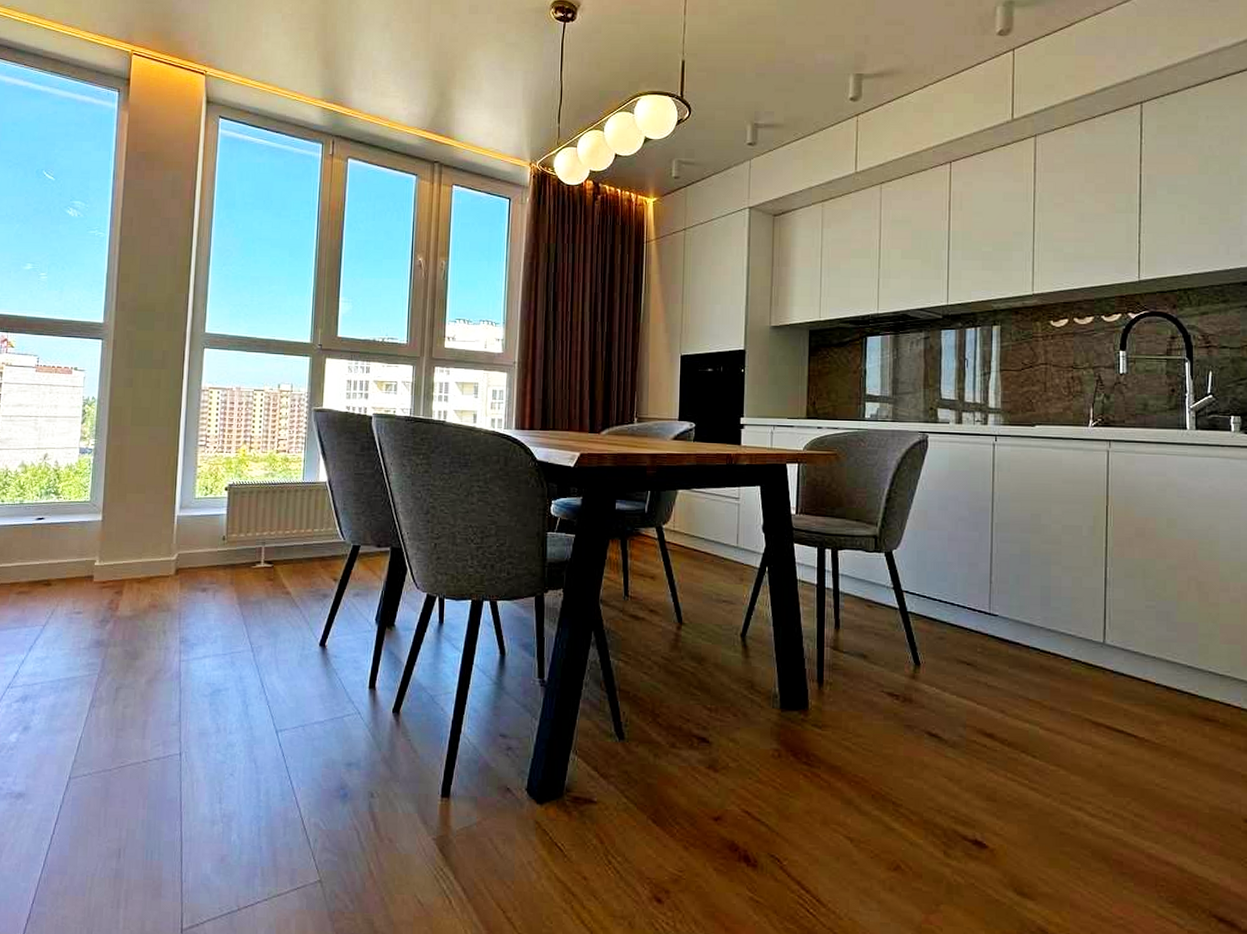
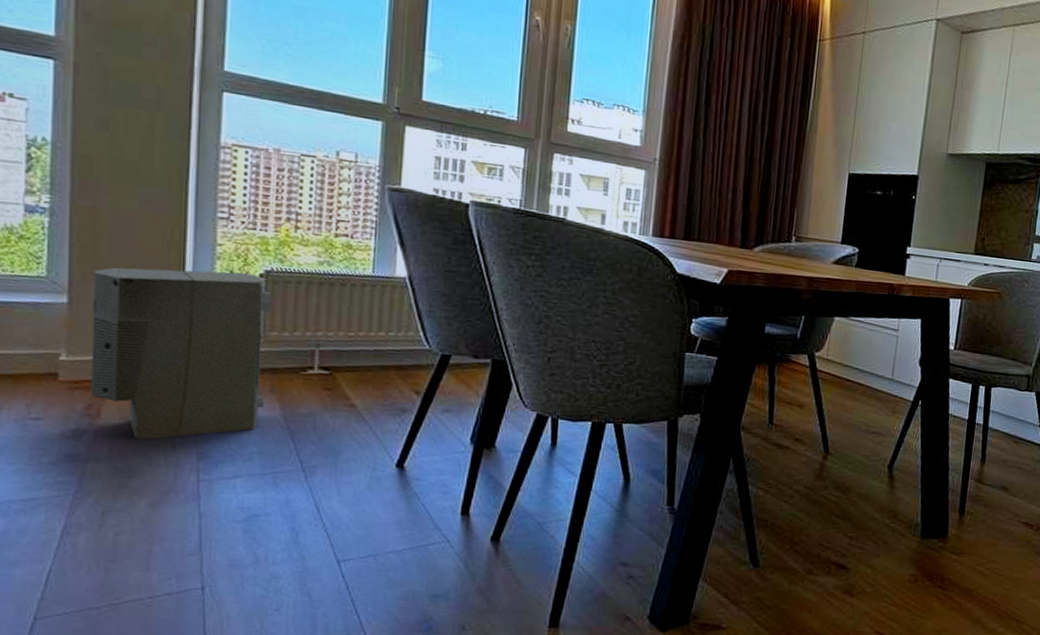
air purifier: none [113,487,233,628] -> present [91,267,272,440]

